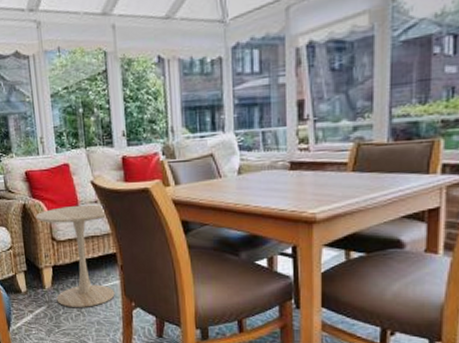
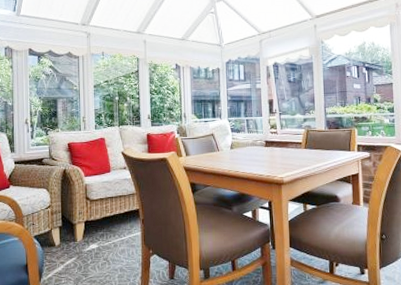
side table: present [35,204,115,307] -> none [73,170,136,257]

